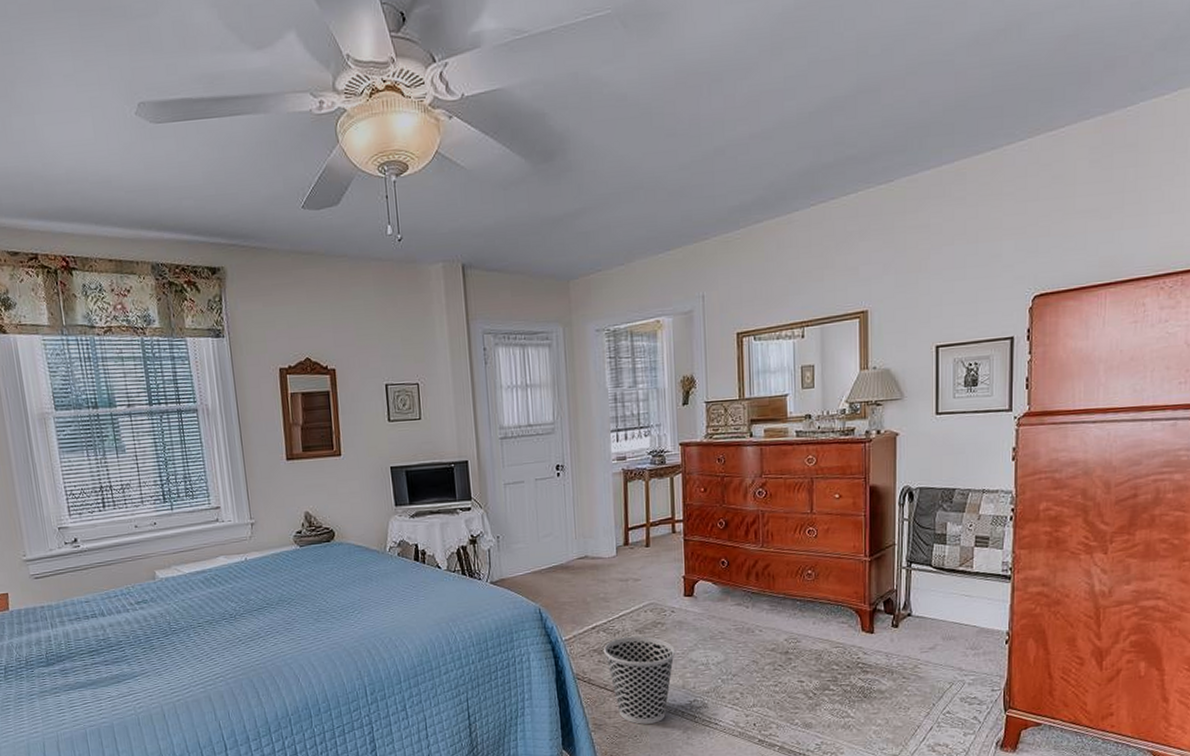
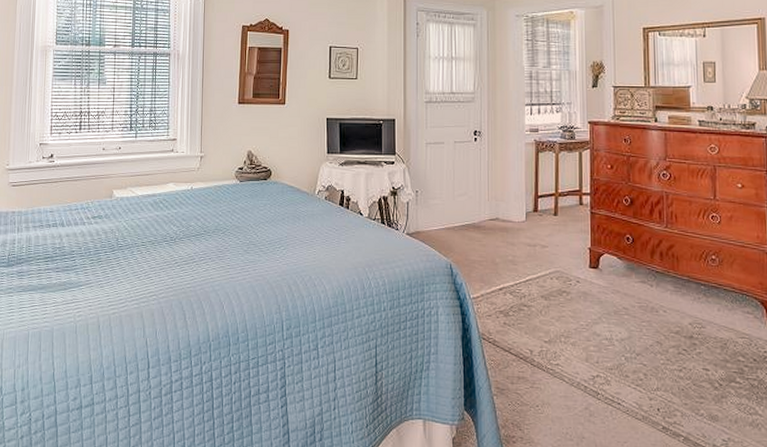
wastebasket: present [604,636,675,724] -> none [510,301,579,395]

